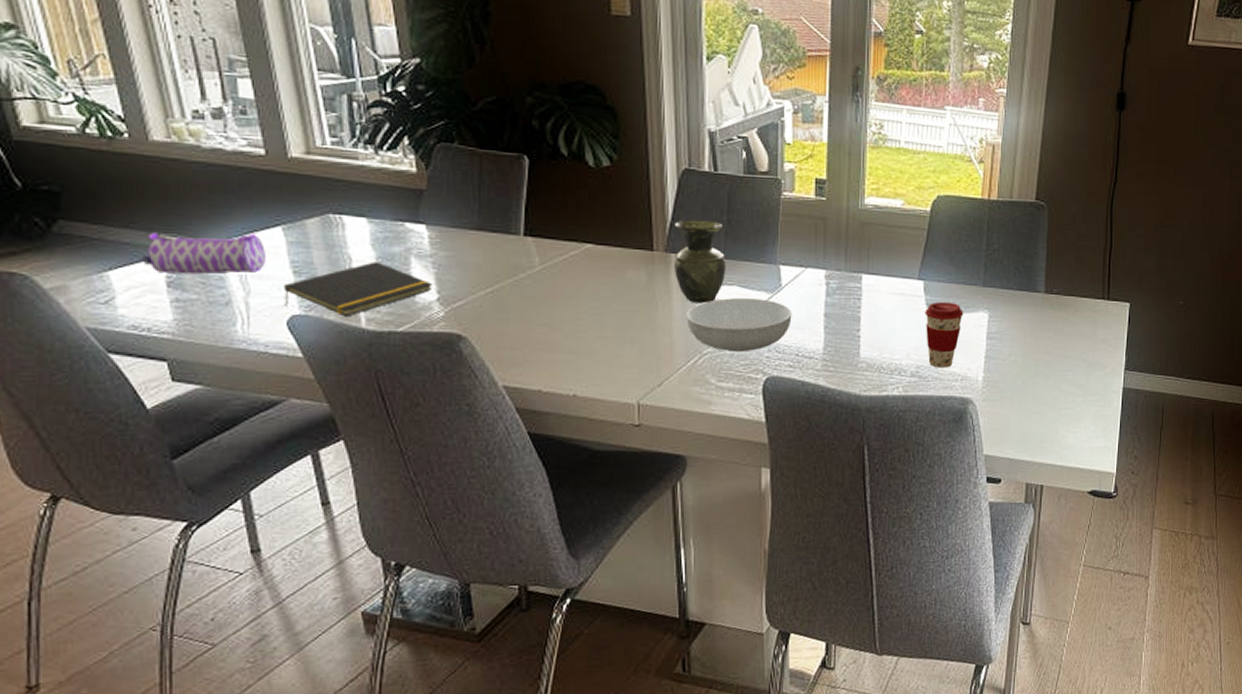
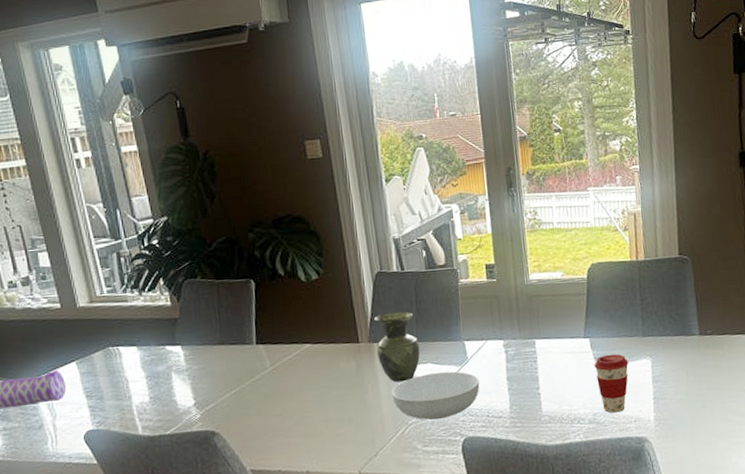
notepad: present [284,261,433,317] -> none [80,380,190,428]

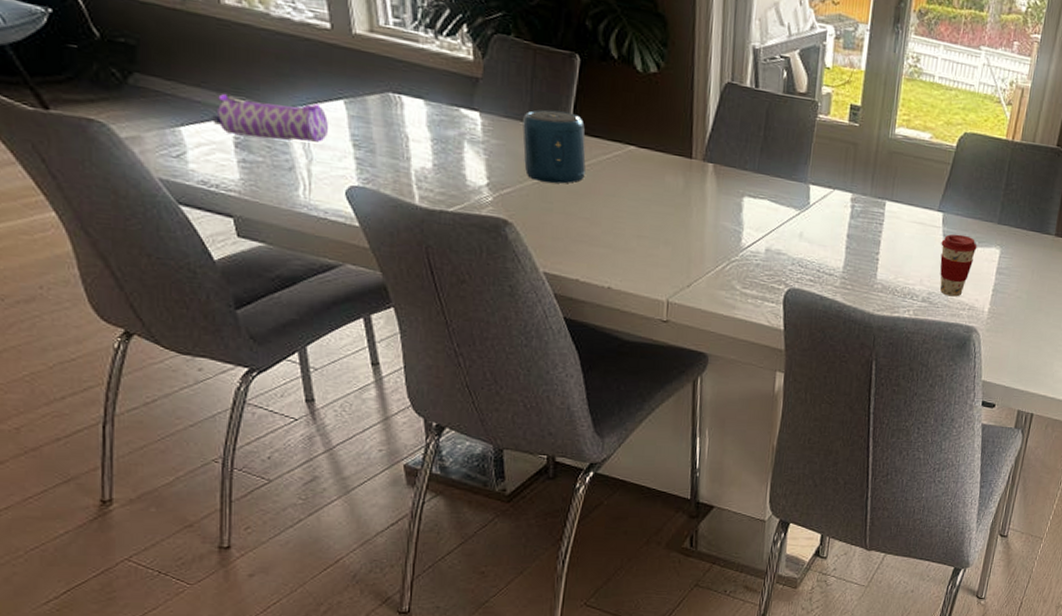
speaker: none [216,328,273,392] -> present [522,109,586,184]
vase: present [374,311,420,383] -> none [710,131,760,214]
serving bowl: present [390,371,480,420] -> none [717,210,817,263]

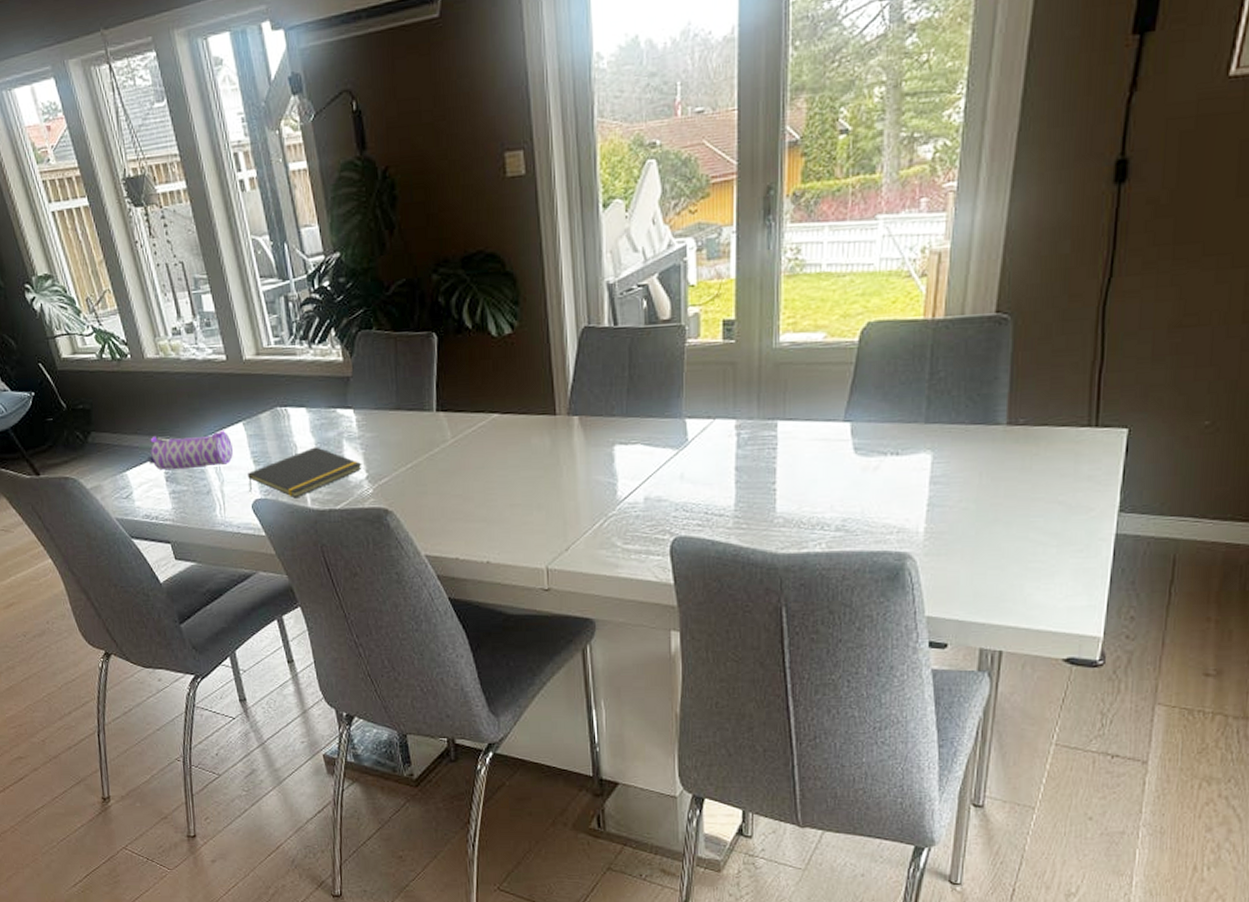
notepad: none [344,142,484,193] -> present [248,447,362,499]
speaker: present [522,109,586,184] -> none [392,392,453,466]
coffee cup: present [939,234,977,297] -> none [852,444,900,520]

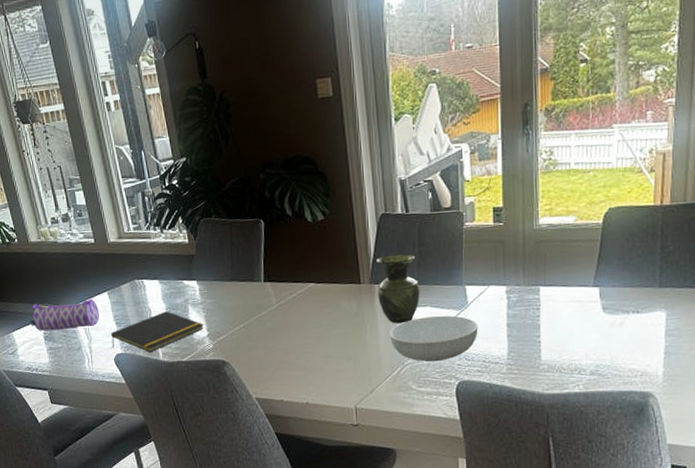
vase: none [576,378,629,466] -> present [376,254,420,324]
serving bowl: none [589,456,700,514] -> present [389,315,478,362]

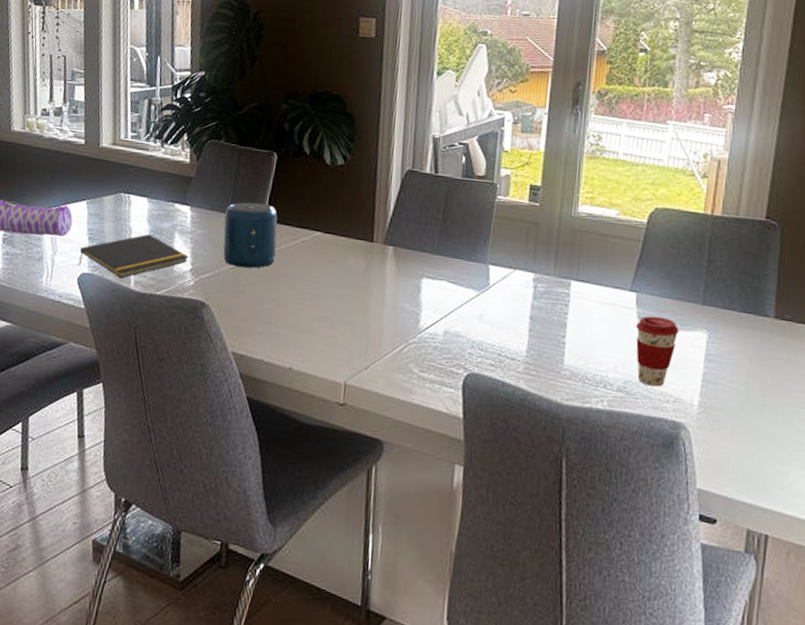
speaker: none [228,267,278,326] -> present [223,202,278,268]
vase: present [376,254,420,324] -> none [390,216,439,295]
serving bowl: present [389,315,478,362] -> none [396,292,498,346]
coffee cup: none [601,304,640,366] -> present [636,316,679,387]

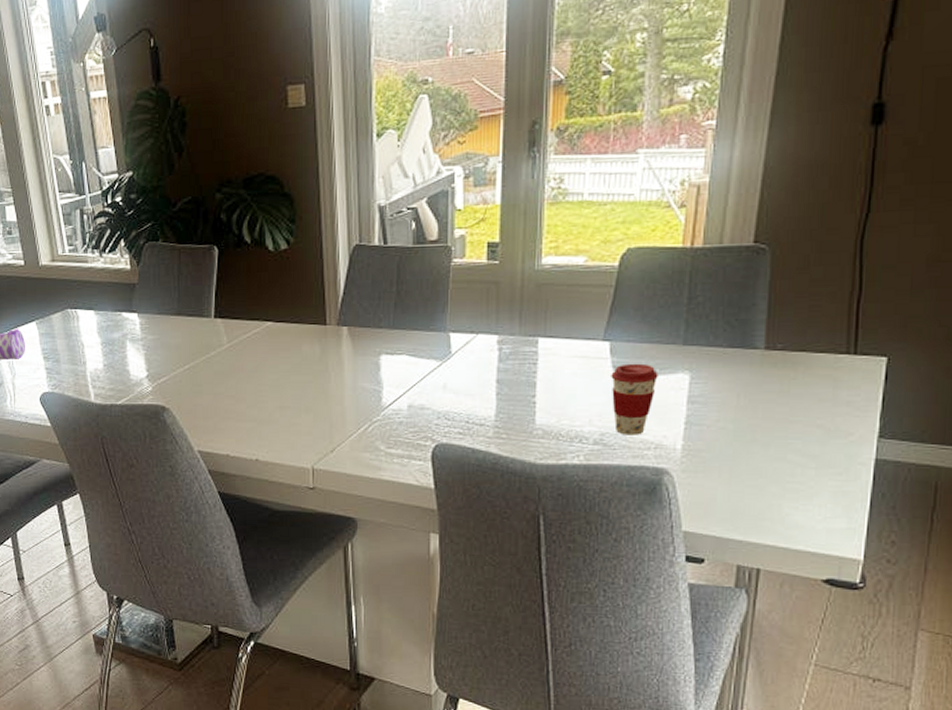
notepad: present [78,234,189,278] -> none [38,346,143,393]
speaker: present [223,202,278,268] -> none [173,300,228,367]

